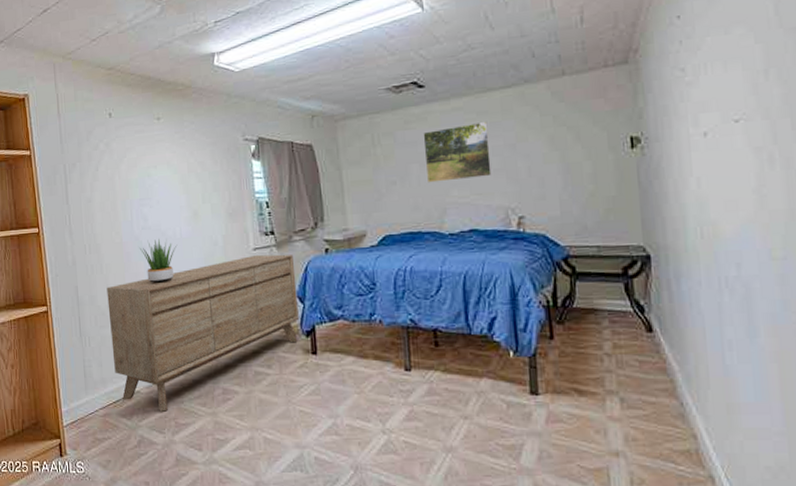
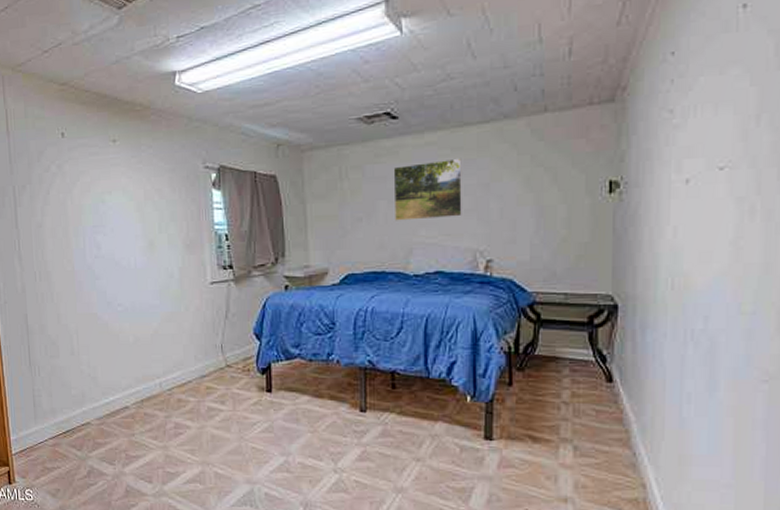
sideboard: present [106,254,299,412] -> none [57,289,255,444]
potted plant: present [139,239,178,283] -> none [91,269,132,314]

